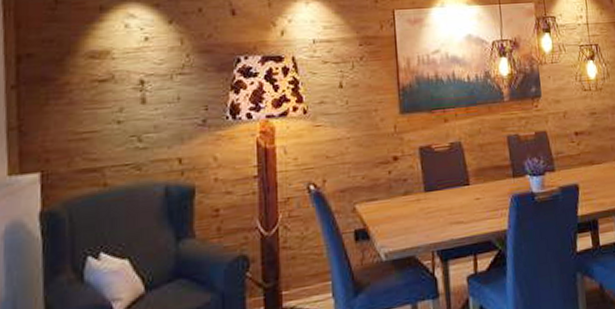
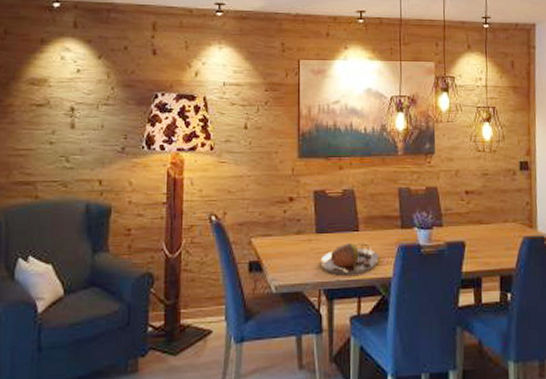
serving tray: none [431,197,494,234] -> present [320,243,380,275]

